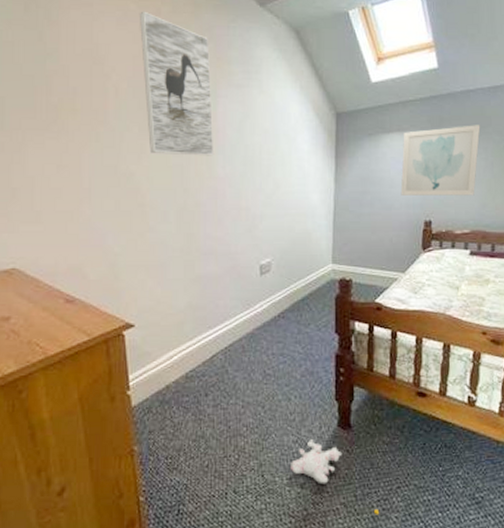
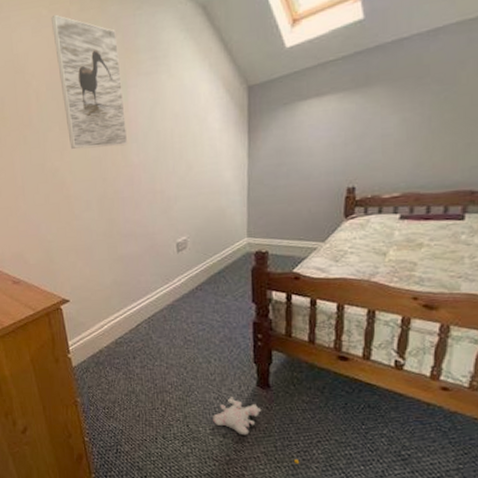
wall art: present [400,125,481,196] -> none [319,76,416,164]

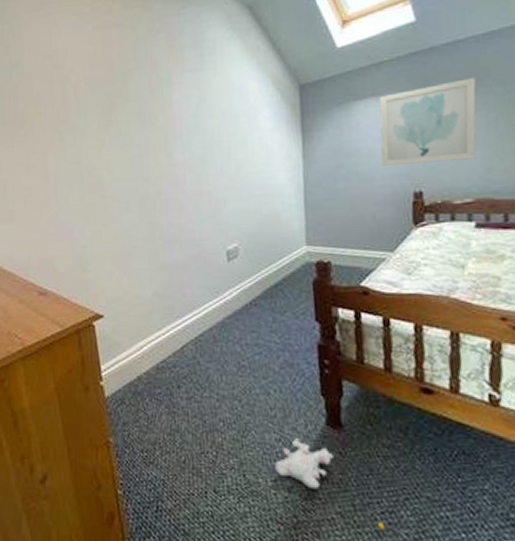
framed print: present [51,14,128,149] -> none [93,12,172,146]
wall art: none [319,76,416,164] -> present [379,78,476,166]

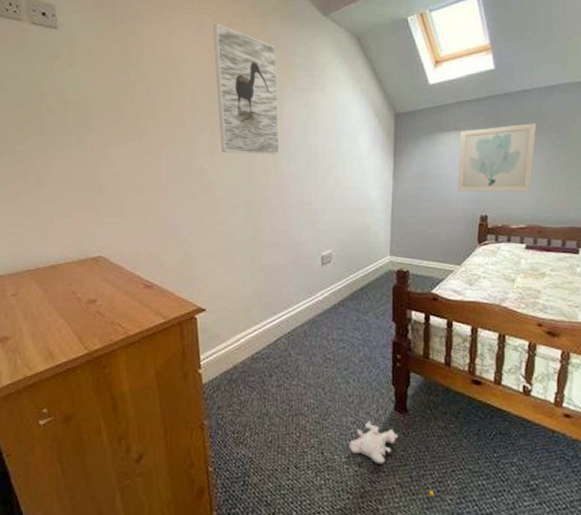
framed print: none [93,12,172,146] -> present [213,23,280,155]

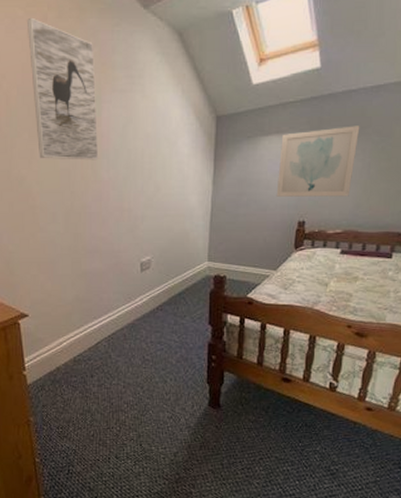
plush toy: present [348,420,435,497] -> none [164,415,243,481]

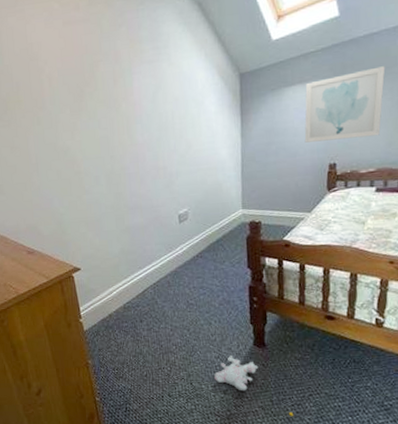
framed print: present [27,17,99,161] -> none [62,8,134,129]
plush toy: none [164,415,243,481] -> present [213,354,294,417]

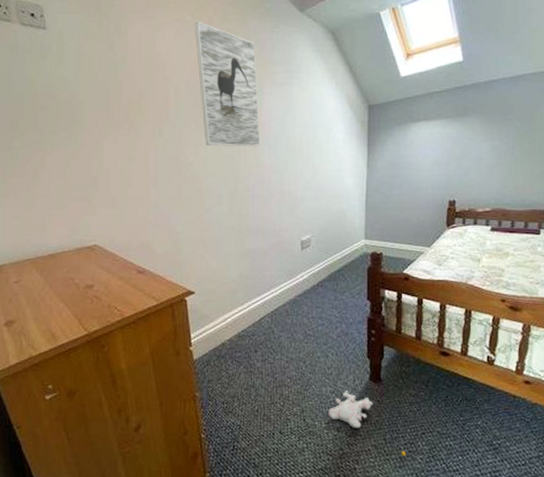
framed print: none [62,8,134,129] -> present [195,21,261,147]
wall art: present [304,66,386,143] -> none [427,112,503,178]

